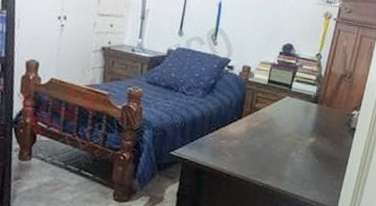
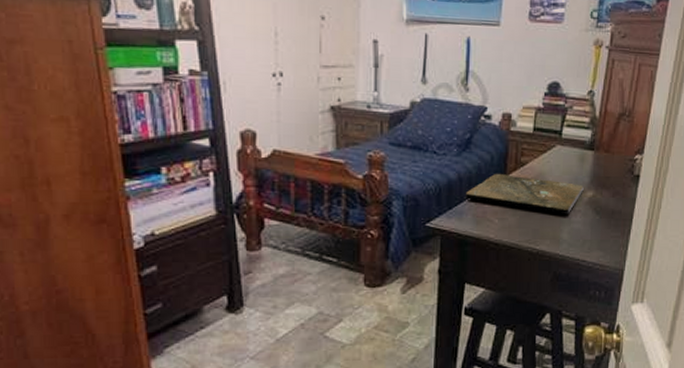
aerial map: none [205,115,307,156] -> present [465,174,584,214]

